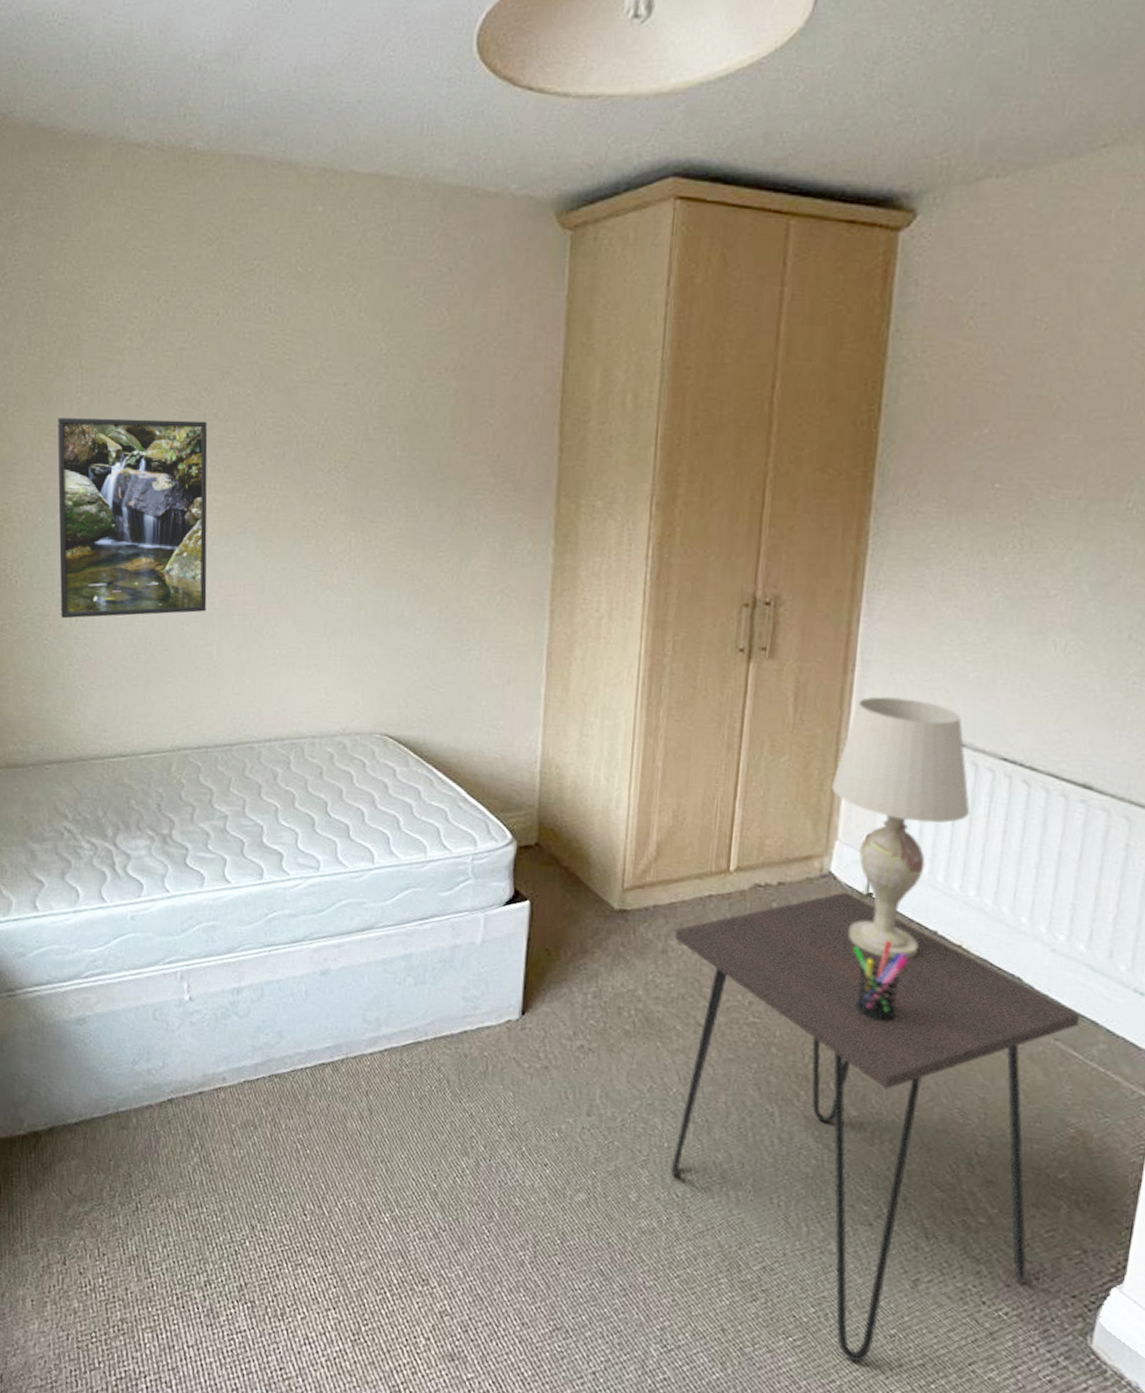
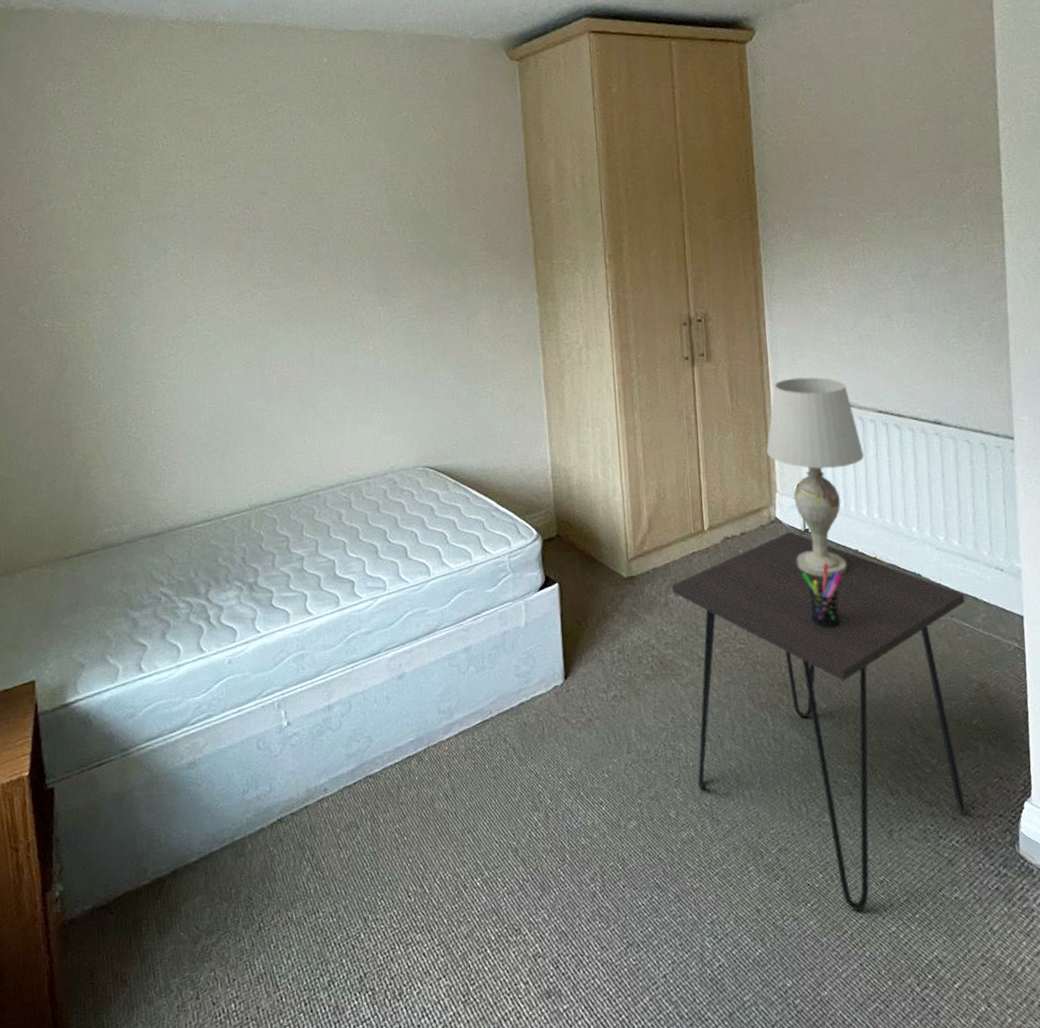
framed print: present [57,417,208,619] -> none [124,233,267,411]

